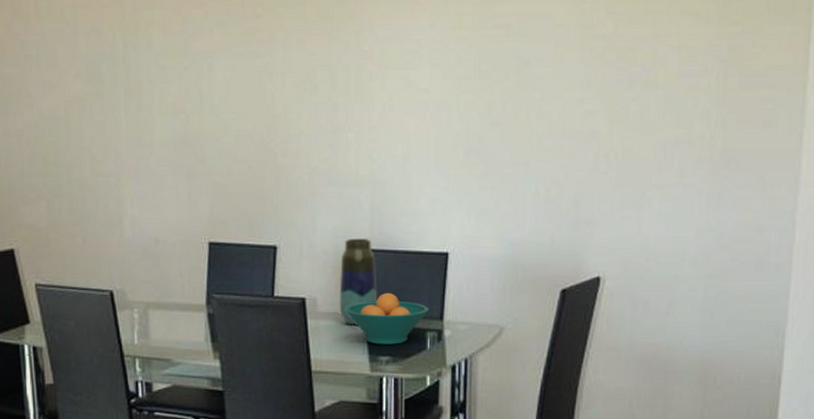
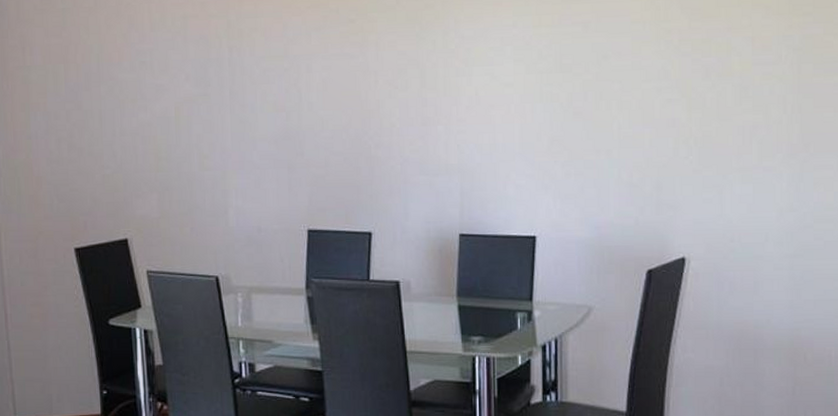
vase: present [339,238,378,325] -> none [432,223,469,307]
fruit bowl: present [344,292,430,345] -> none [437,275,519,325]

